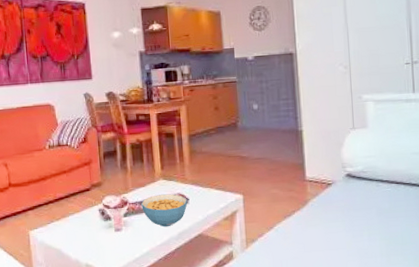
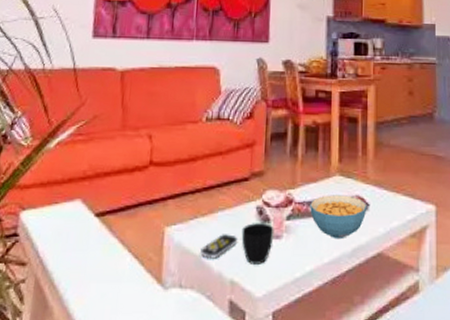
remote control: none [59,231,87,251] -> present [200,234,237,259]
cup: none [89,221,116,251] -> present [241,223,274,264]

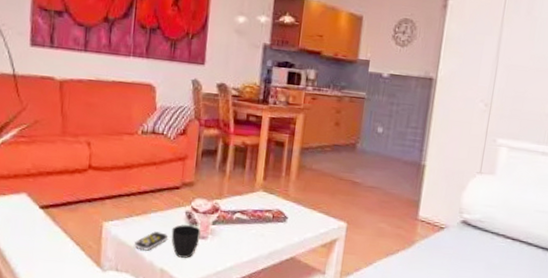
cereal bowl: present [310,195,367,240] -> none [234,206,286,244]

